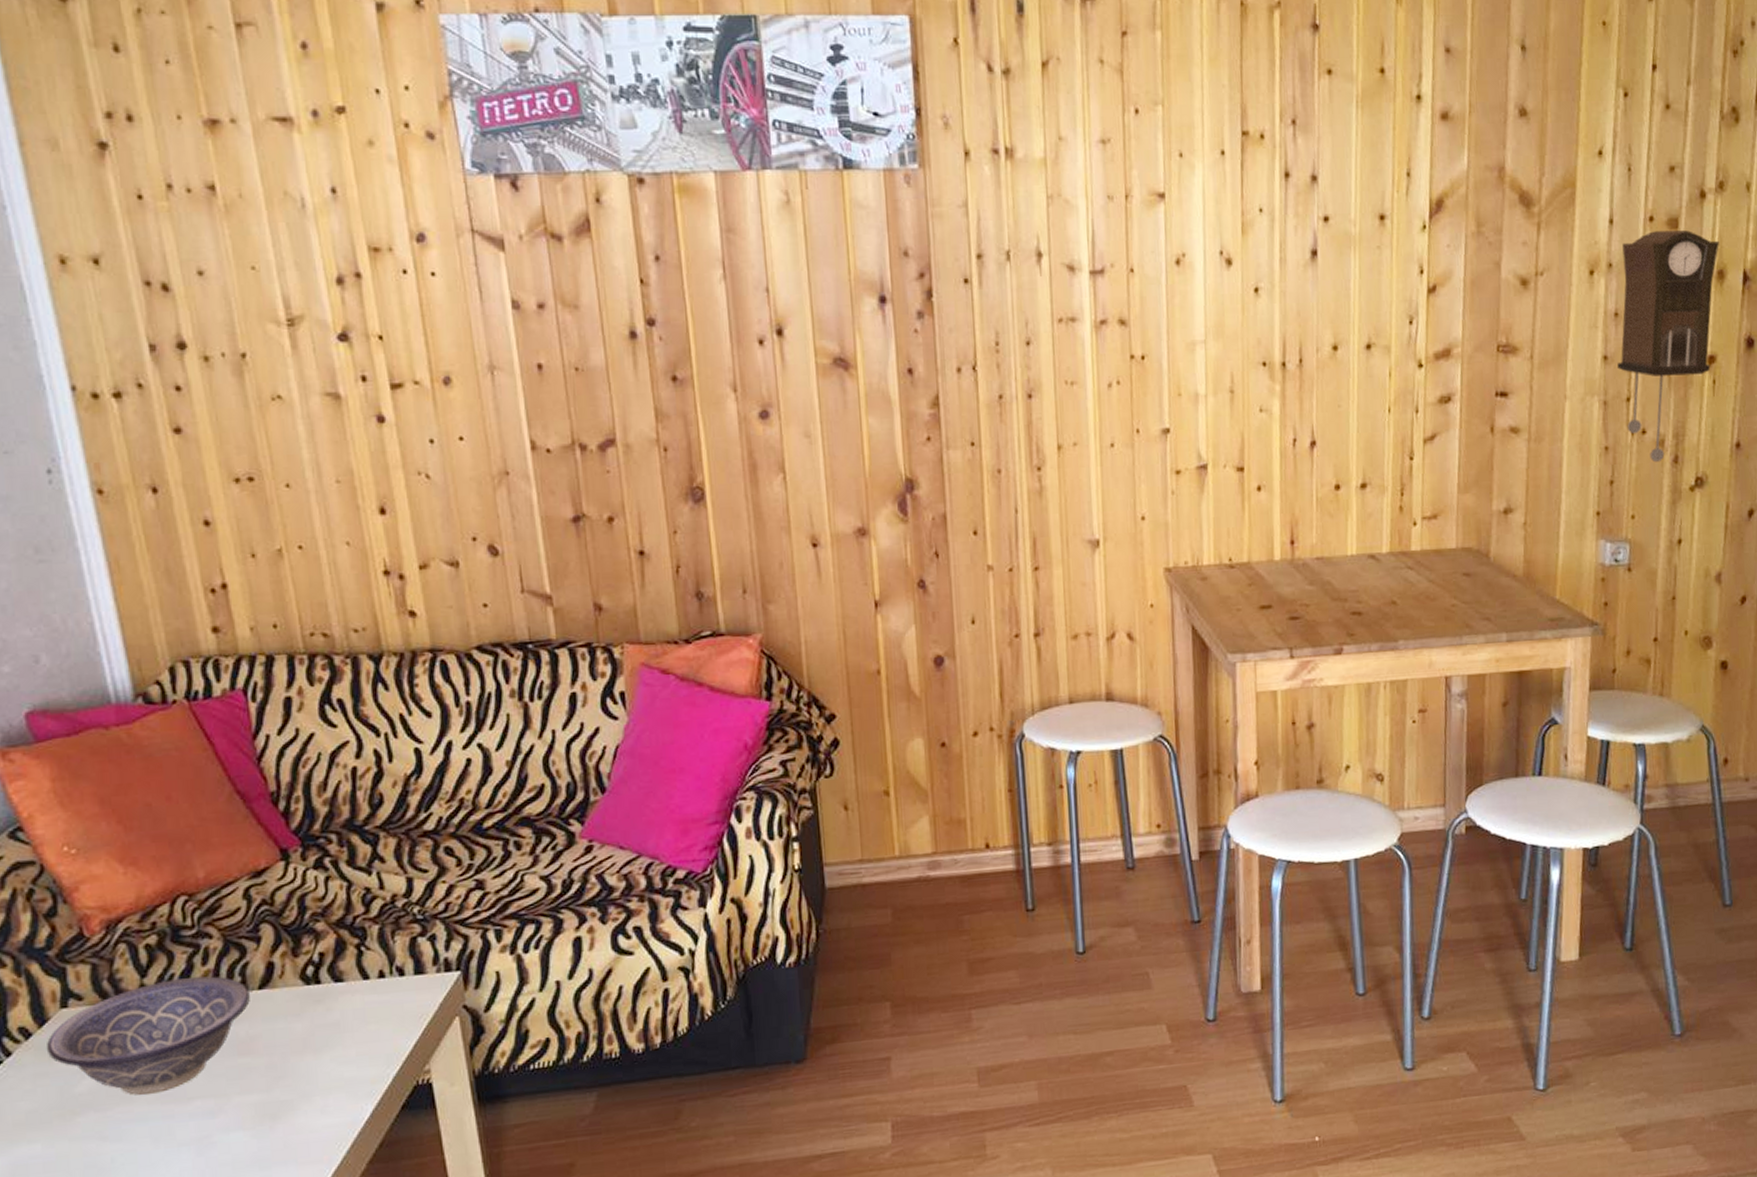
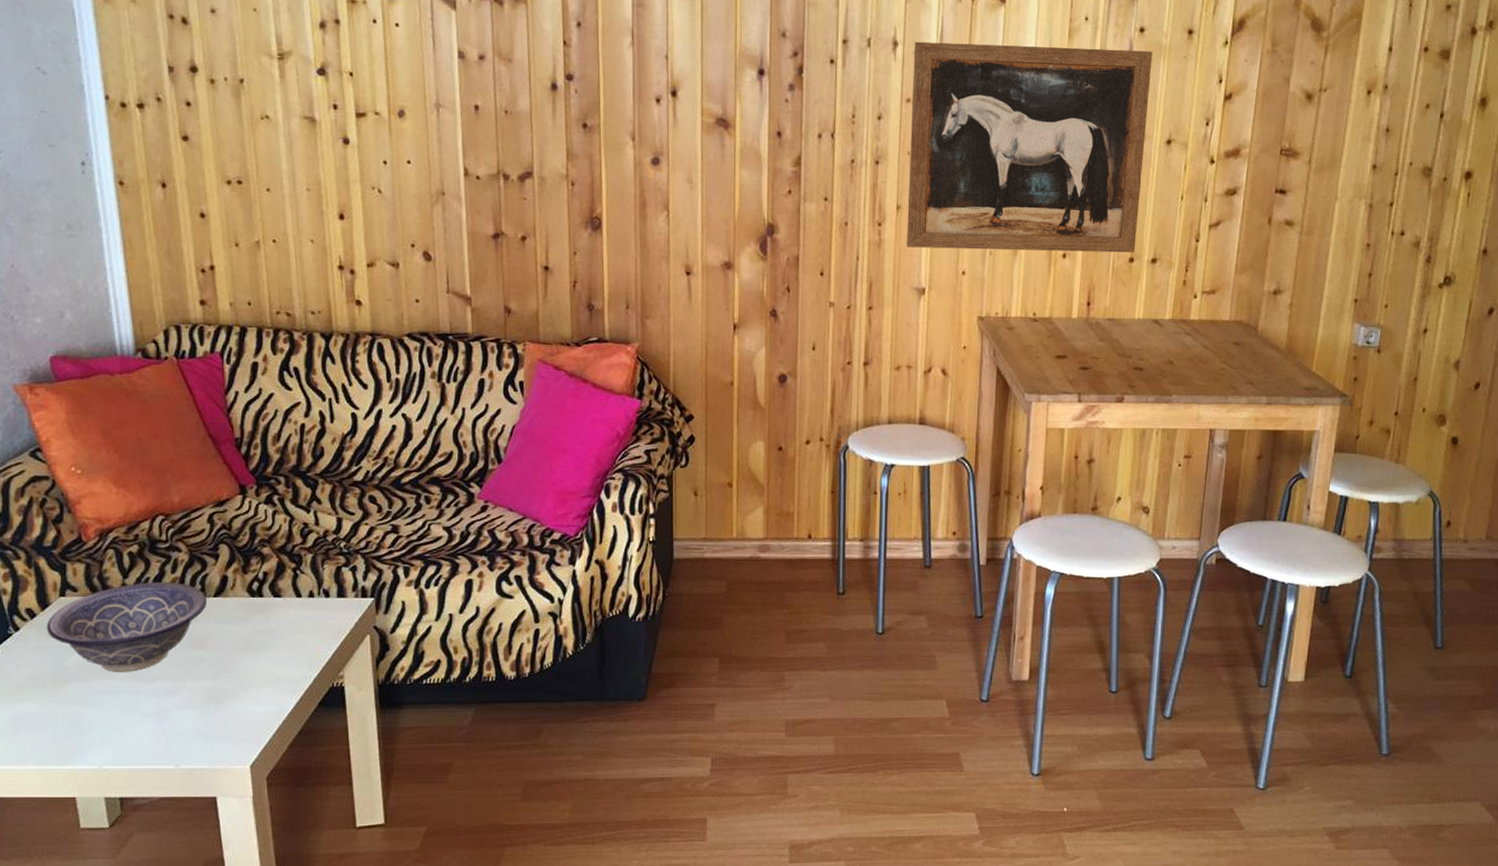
wall art: none [1061,242,1341,493] -> present [906,41,1153,253]
pendulum clock: present [1617,230,1719,463] -> none [1384,60,1484,261]

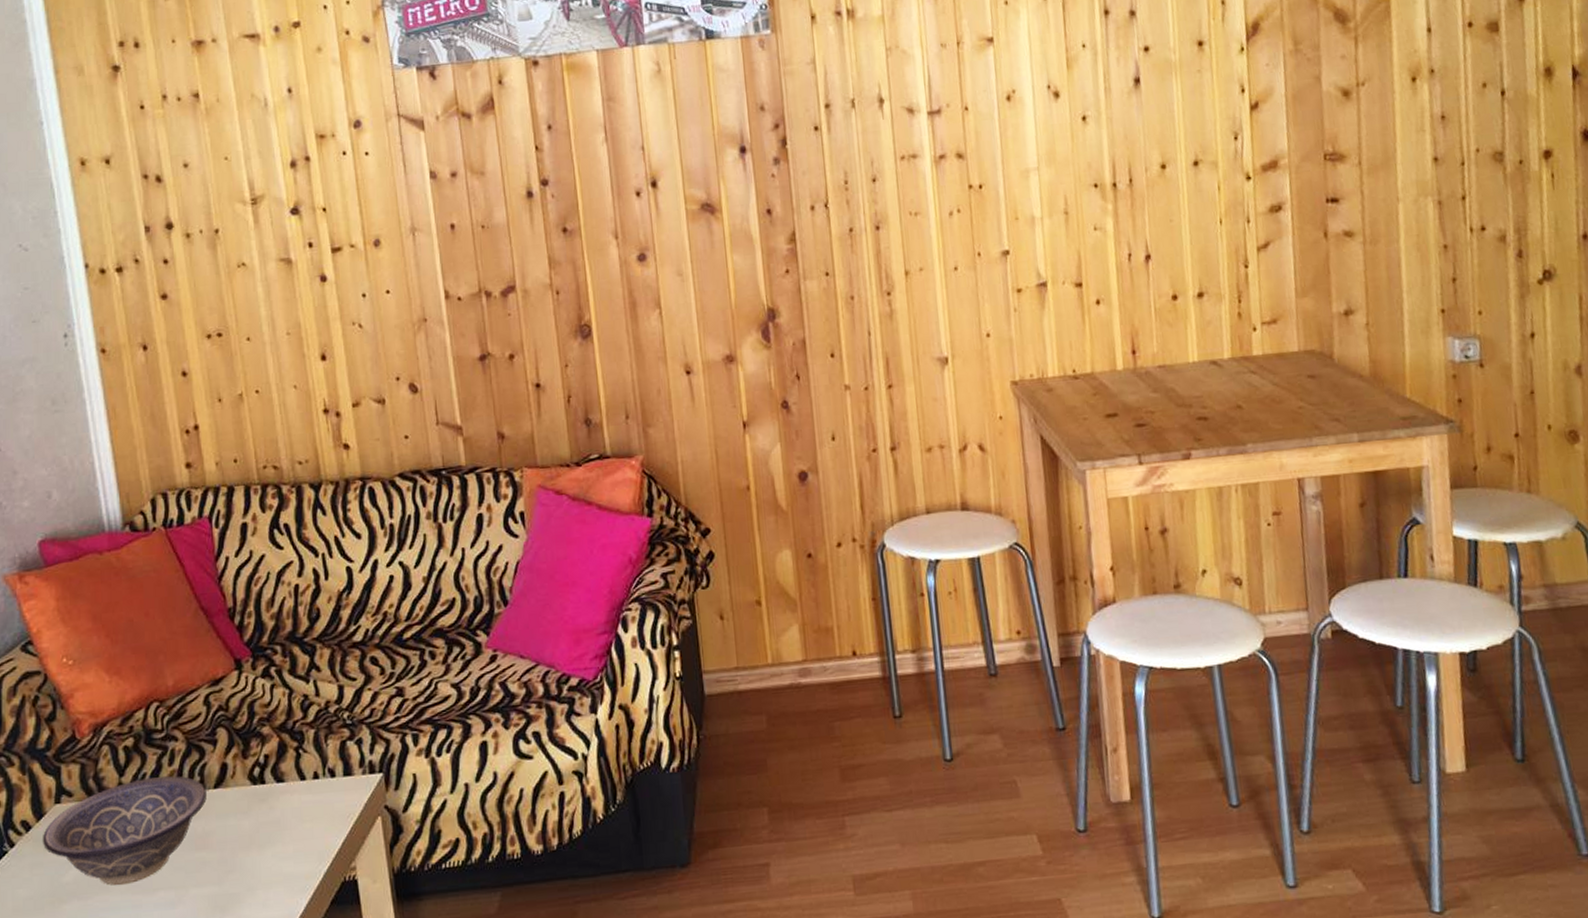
wall art: present [906,41,1153,253] -> none [901,69,1177,315]

